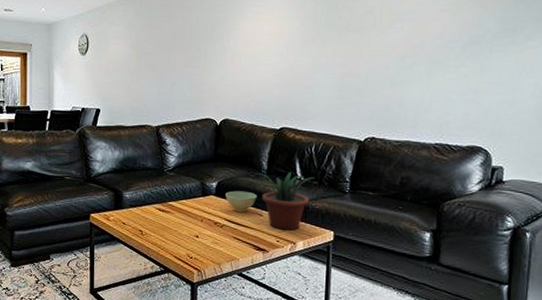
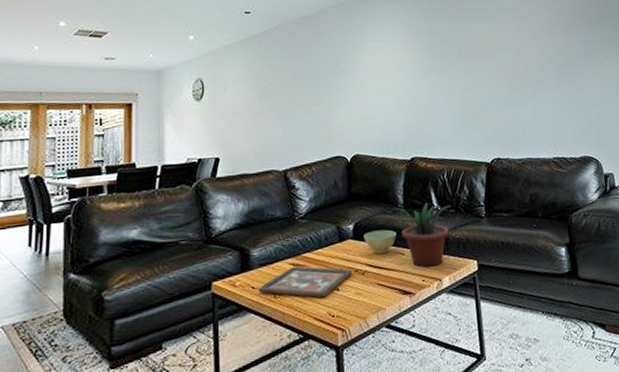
decorative tray: none [128,211,212,242] -> present [258,266,353,299]

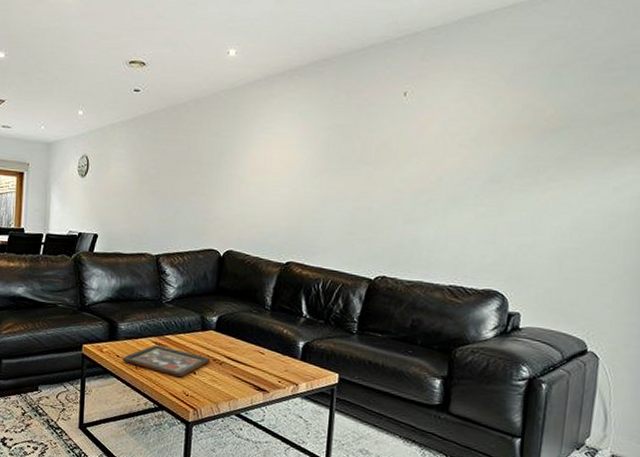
bowl: present [364,229,397,254] -> none [226,326,259,349]
potted plant: present [390,202,451,267] -> none [256,308,321,371]

